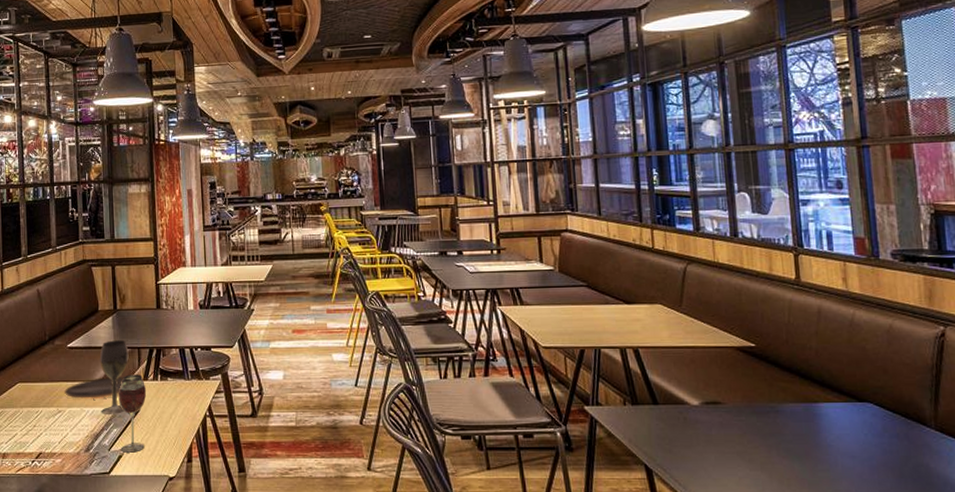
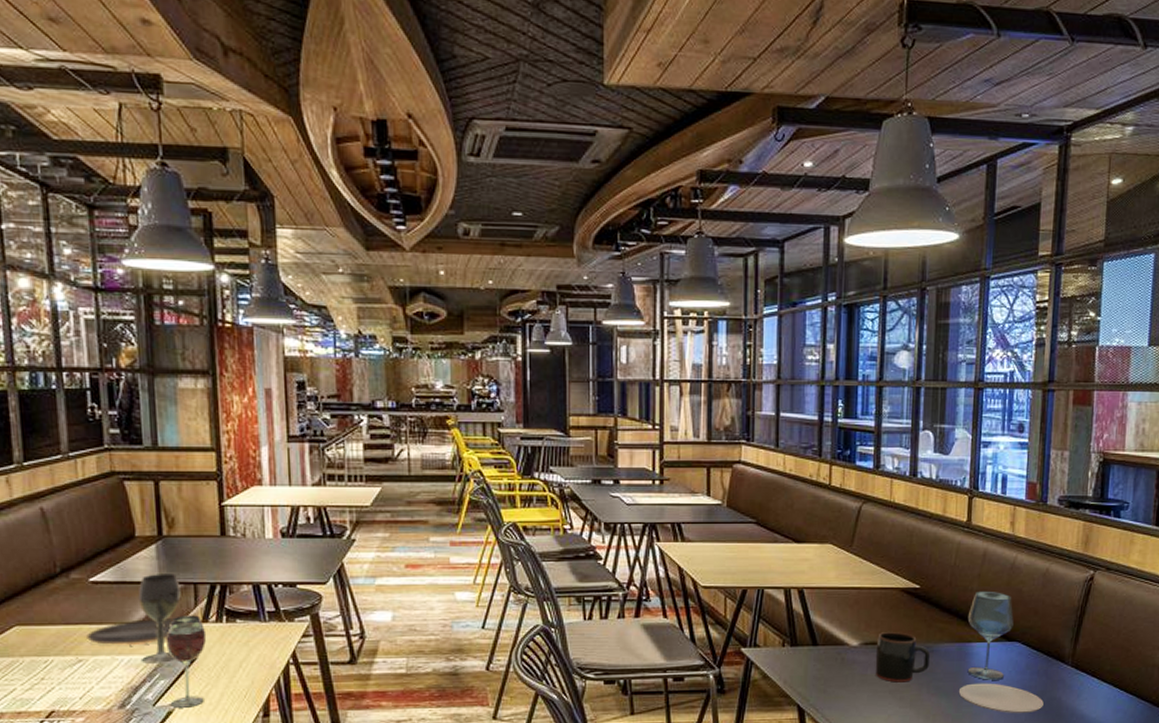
mug: none [717,391,776,444] -> present [875,632,931,683]
wine glass: none [810,348,863,443] -> present [967,591,1015,680]
plate: none [811,446,910,481] -> present [958,683,1044,714]

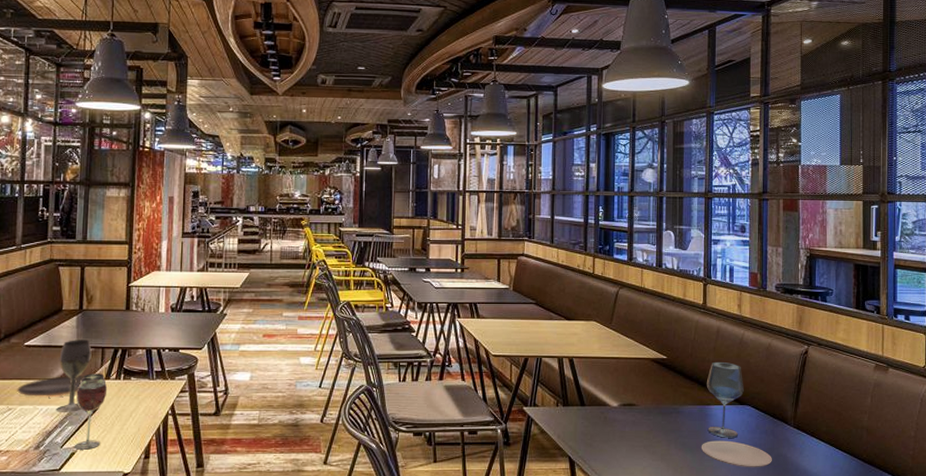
mug: present [875,632,931,683] -> none [632,395,677,439]

